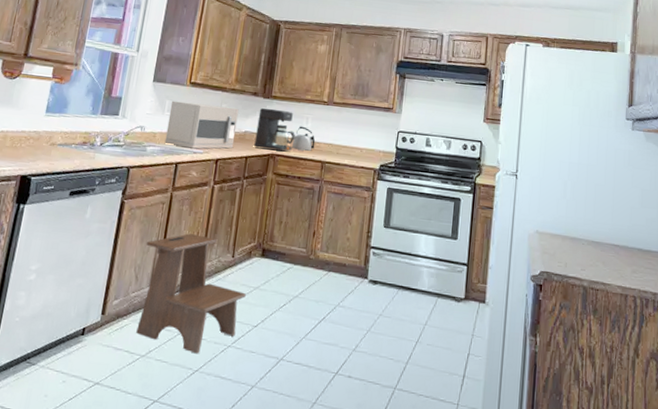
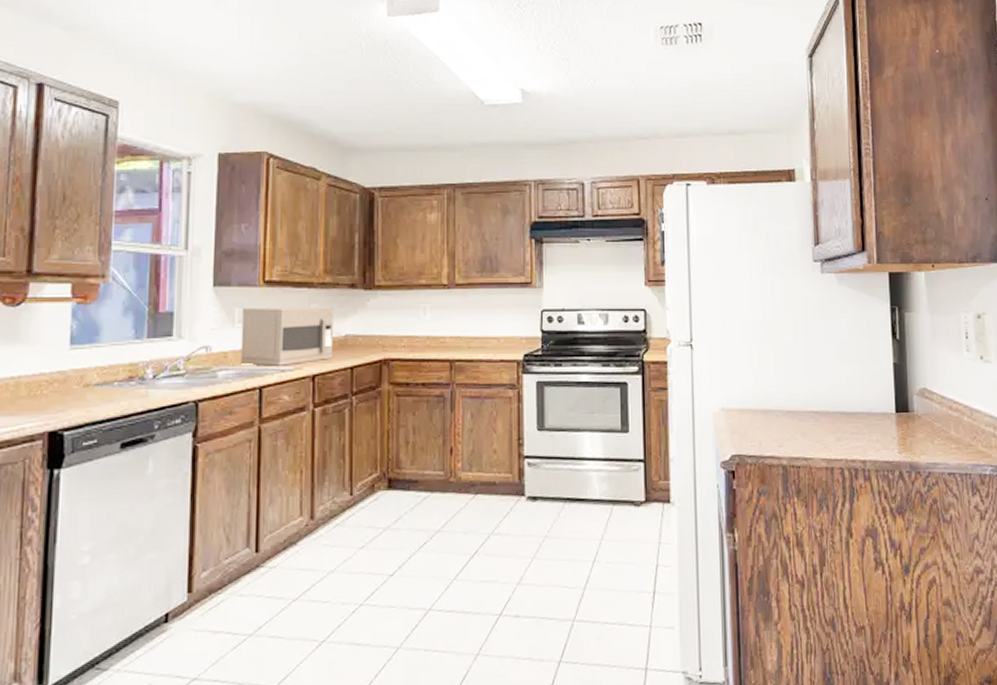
step stool: present [136,233,246,354] -> none [235,473,374,621]
coffee maker: present [253,108,295,152] -> none [359,302,411,355]
kettle: present [290,126,316,151] -> none [405,319,439,351]

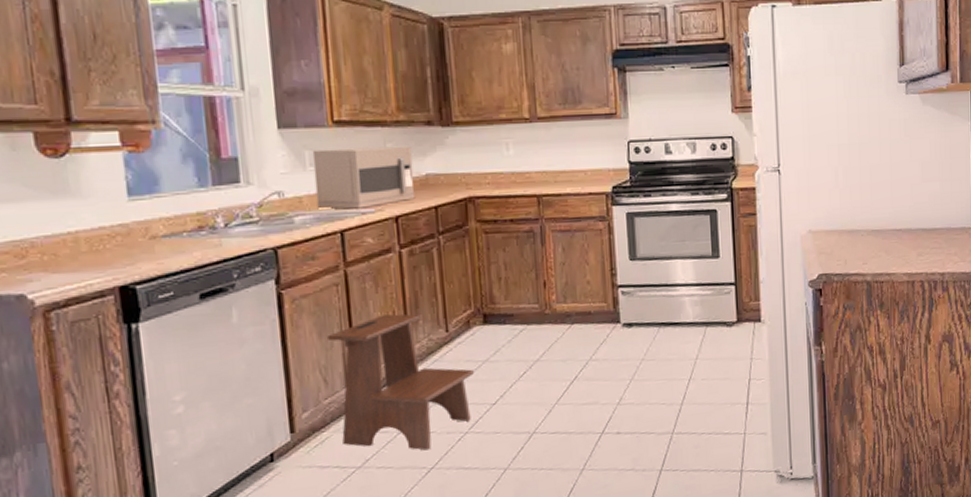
step stool: none [235,473,374,621] -> present [328,314,474,451]

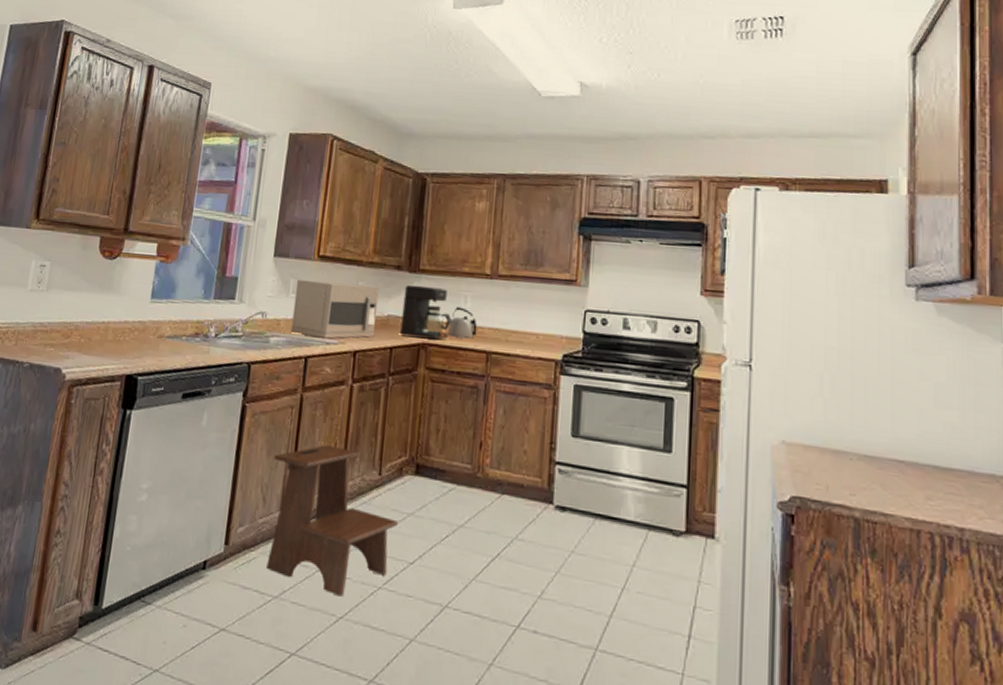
coffee maker: none [439,138,495,193] -> present [399,284,451,340]
kettle: none [488,155,524,187] -> present [445,307,478,339]

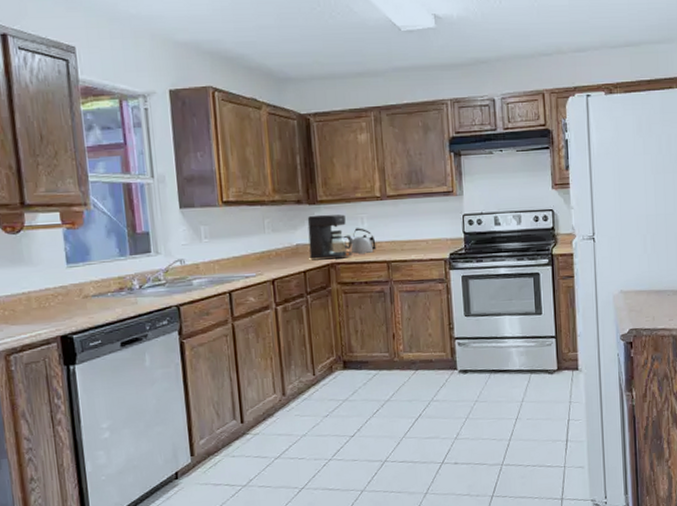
step stool: present [266,445,398,597] -> none [219,360,336,473]
microwave: present [290,279,380,339] -> none [206,221,288,274]

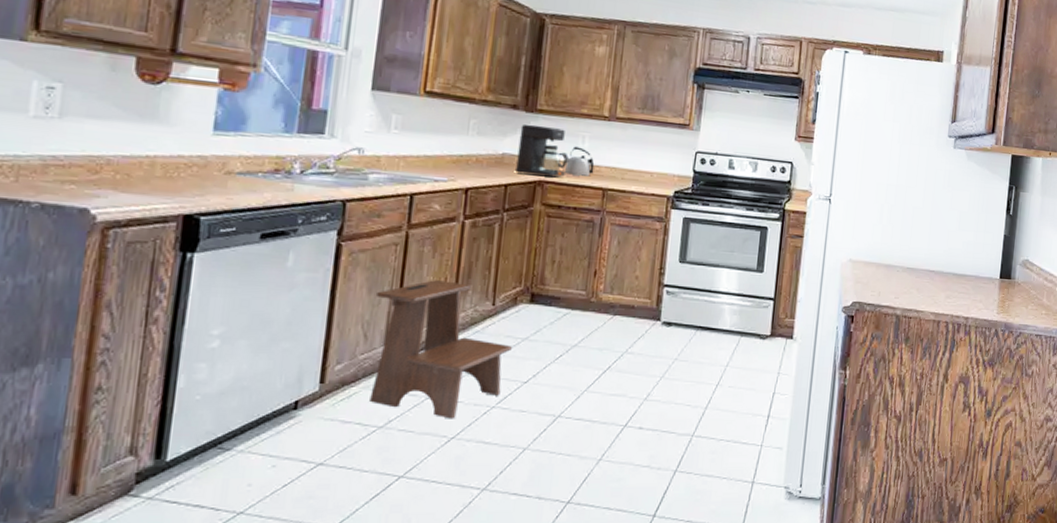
step stool: none [219,360,336,473] -> present [370,280,512,419]

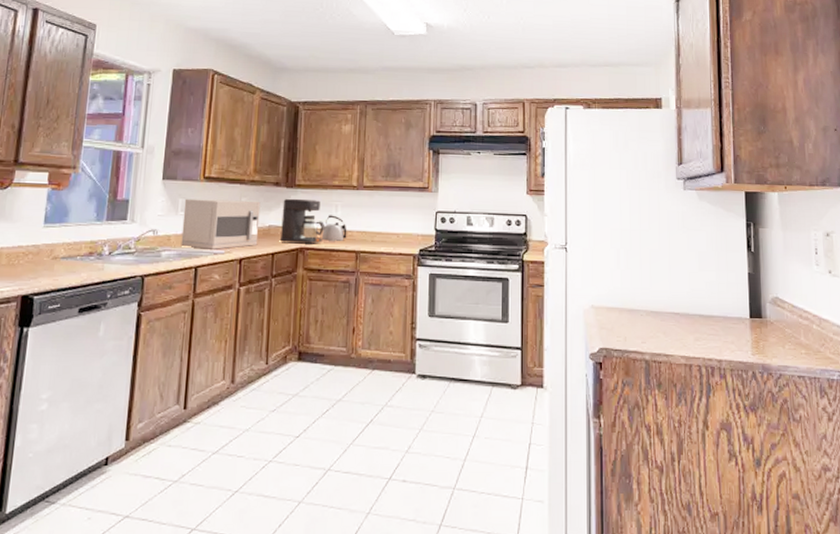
step stool: present [370,280,512,419] -> none [166,343,284,473]
microwave: none [393,115,494,176] -> present [181,199,261,250]

